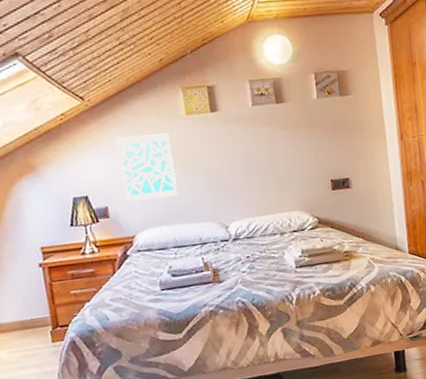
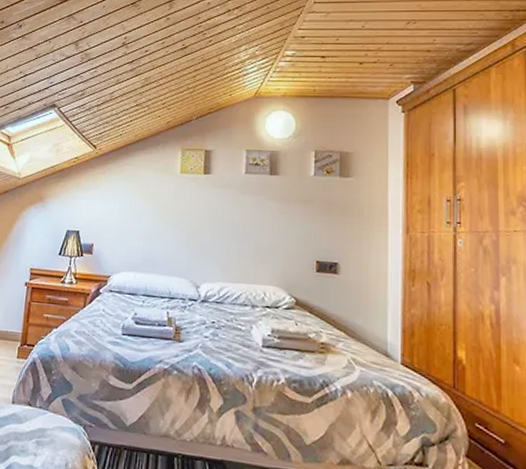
wall art: present [117,133,178,201] -> none [111,184,161,246]

